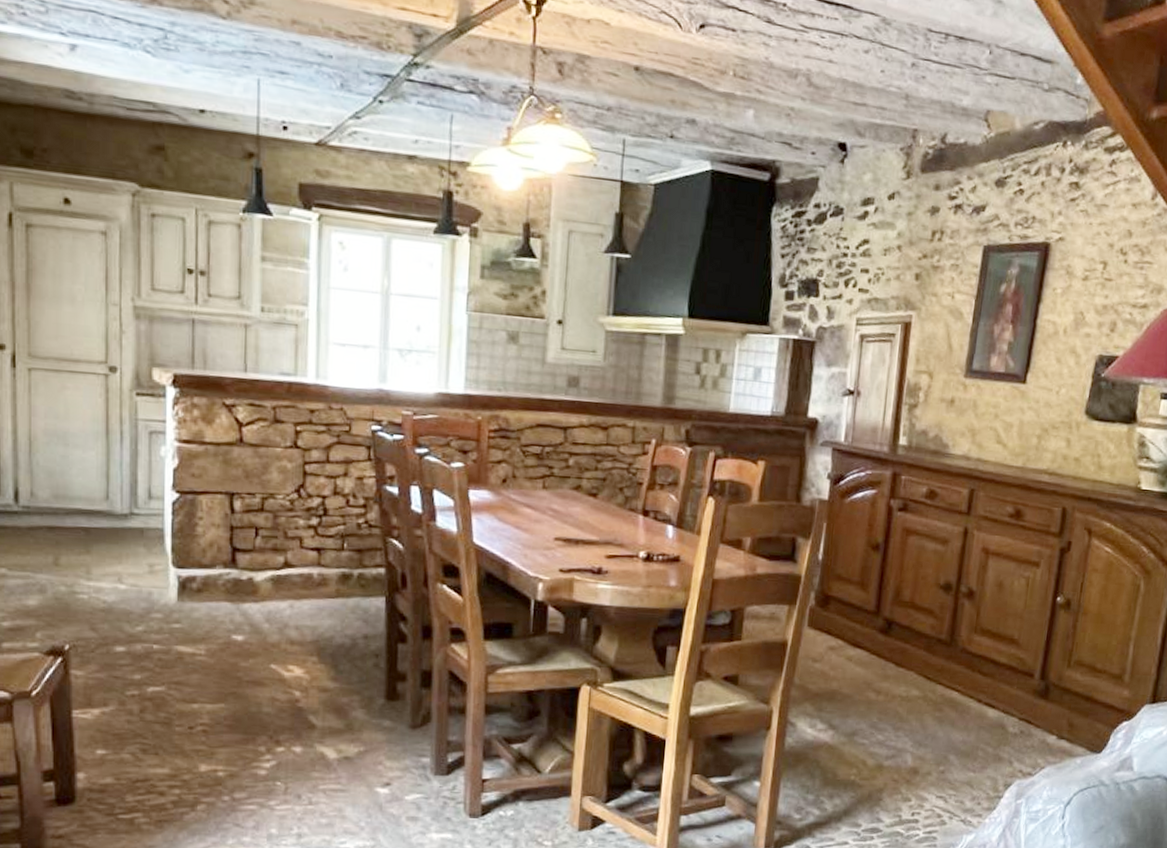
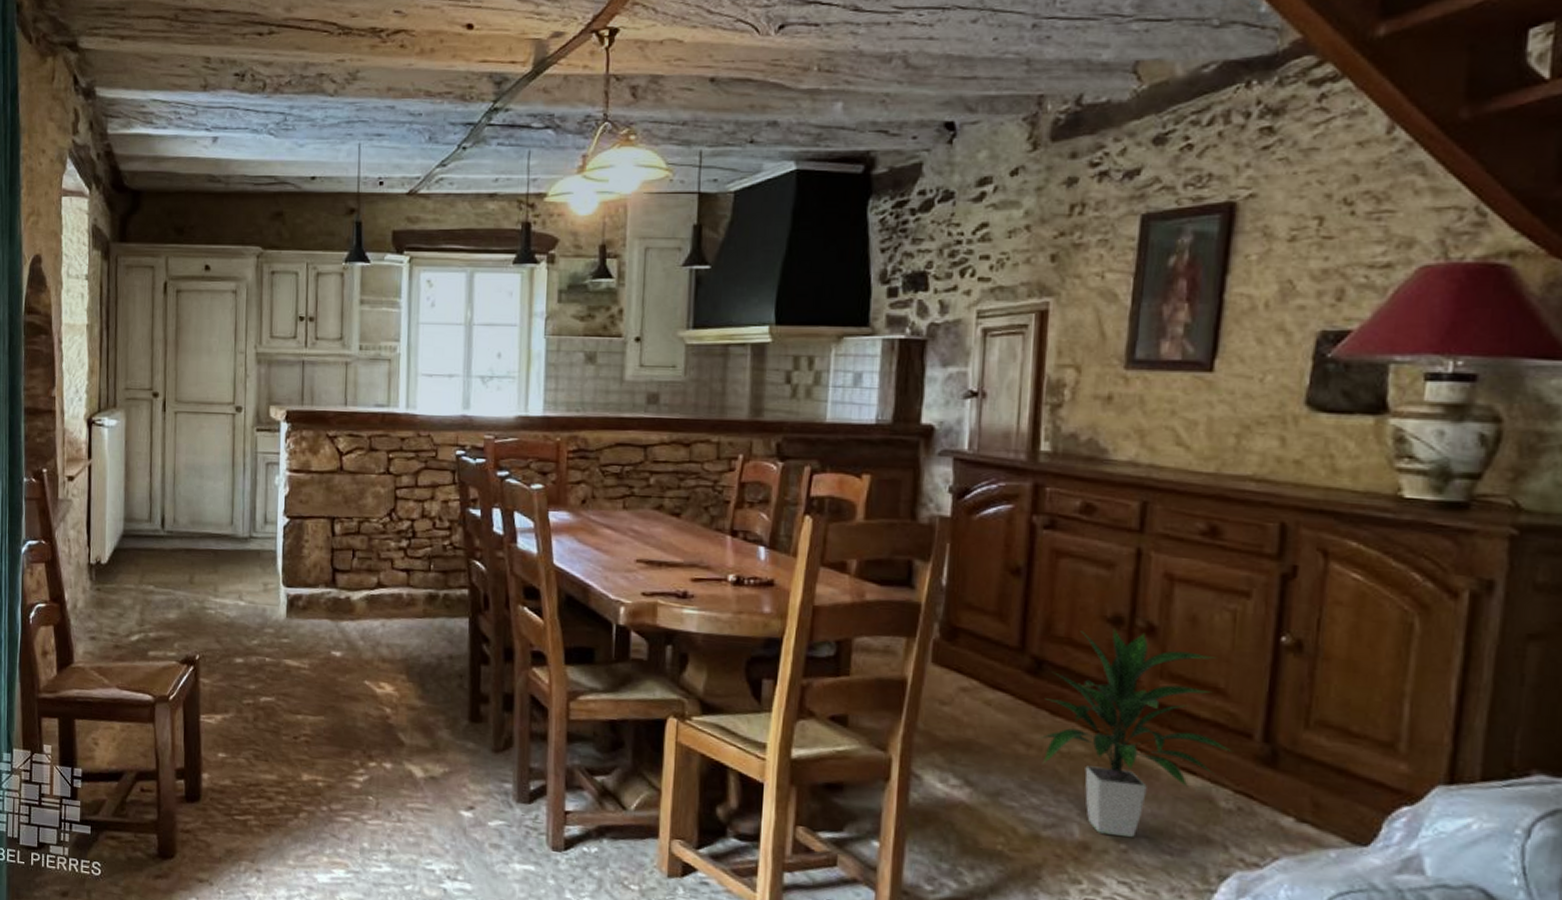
indoor plant: none [884,594,1020,760] -> present [1037,629,1233,837]

